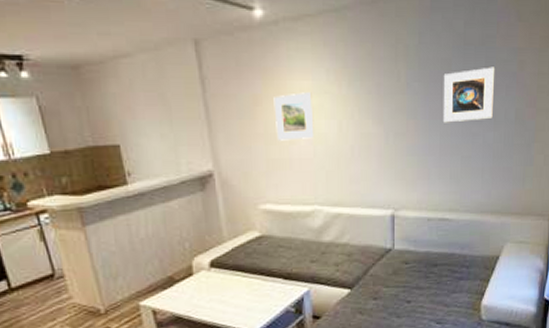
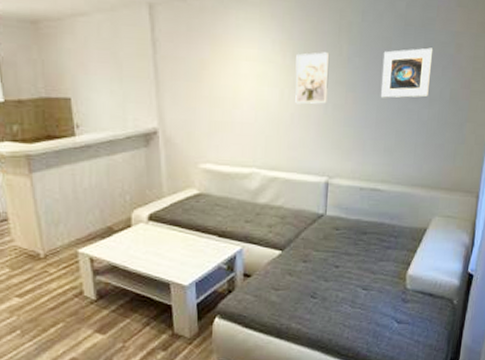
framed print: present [273,92,314,141] -> none [220,60,258,105]
wall art: none [352,79,388,136] -> present [295,52,330,104]

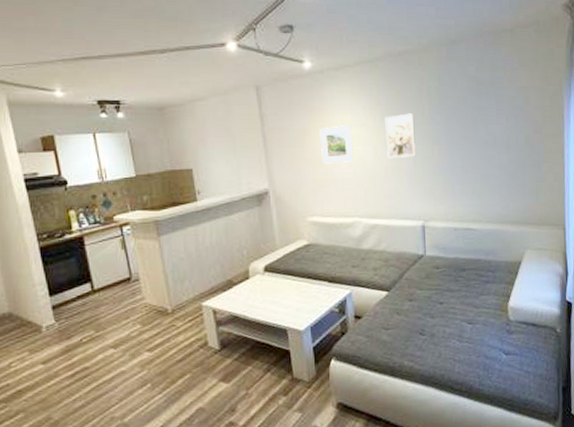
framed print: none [220,60,258,105] -> present [319,125,354,164]
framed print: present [380,47,434,98] -> none [461,102,506,148]

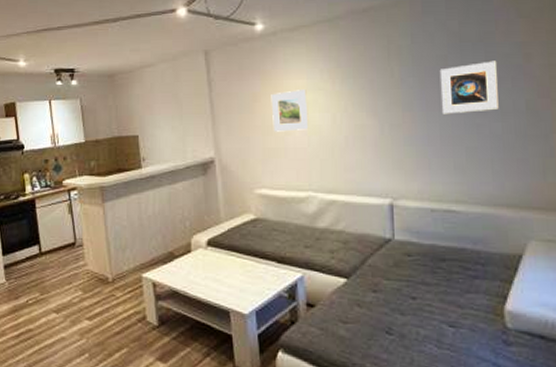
wall art: present [385,113,416,159] -> none [346,76,383,127]
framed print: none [461,102,506,148] -> present [439,60,499,115]

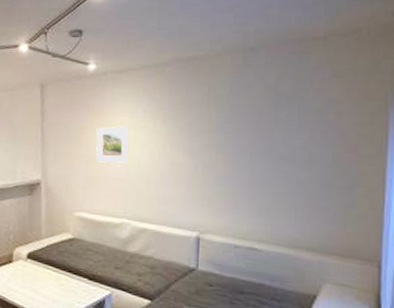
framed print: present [439,60,499,115] -> none [253,114,309,161]

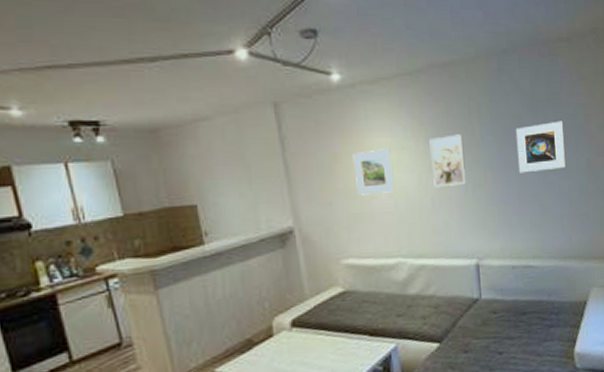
wall art: none [165,119,199,164] -> present [429,134,466,188]
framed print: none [253,114,309,161] -> present [515,121,566,173]

